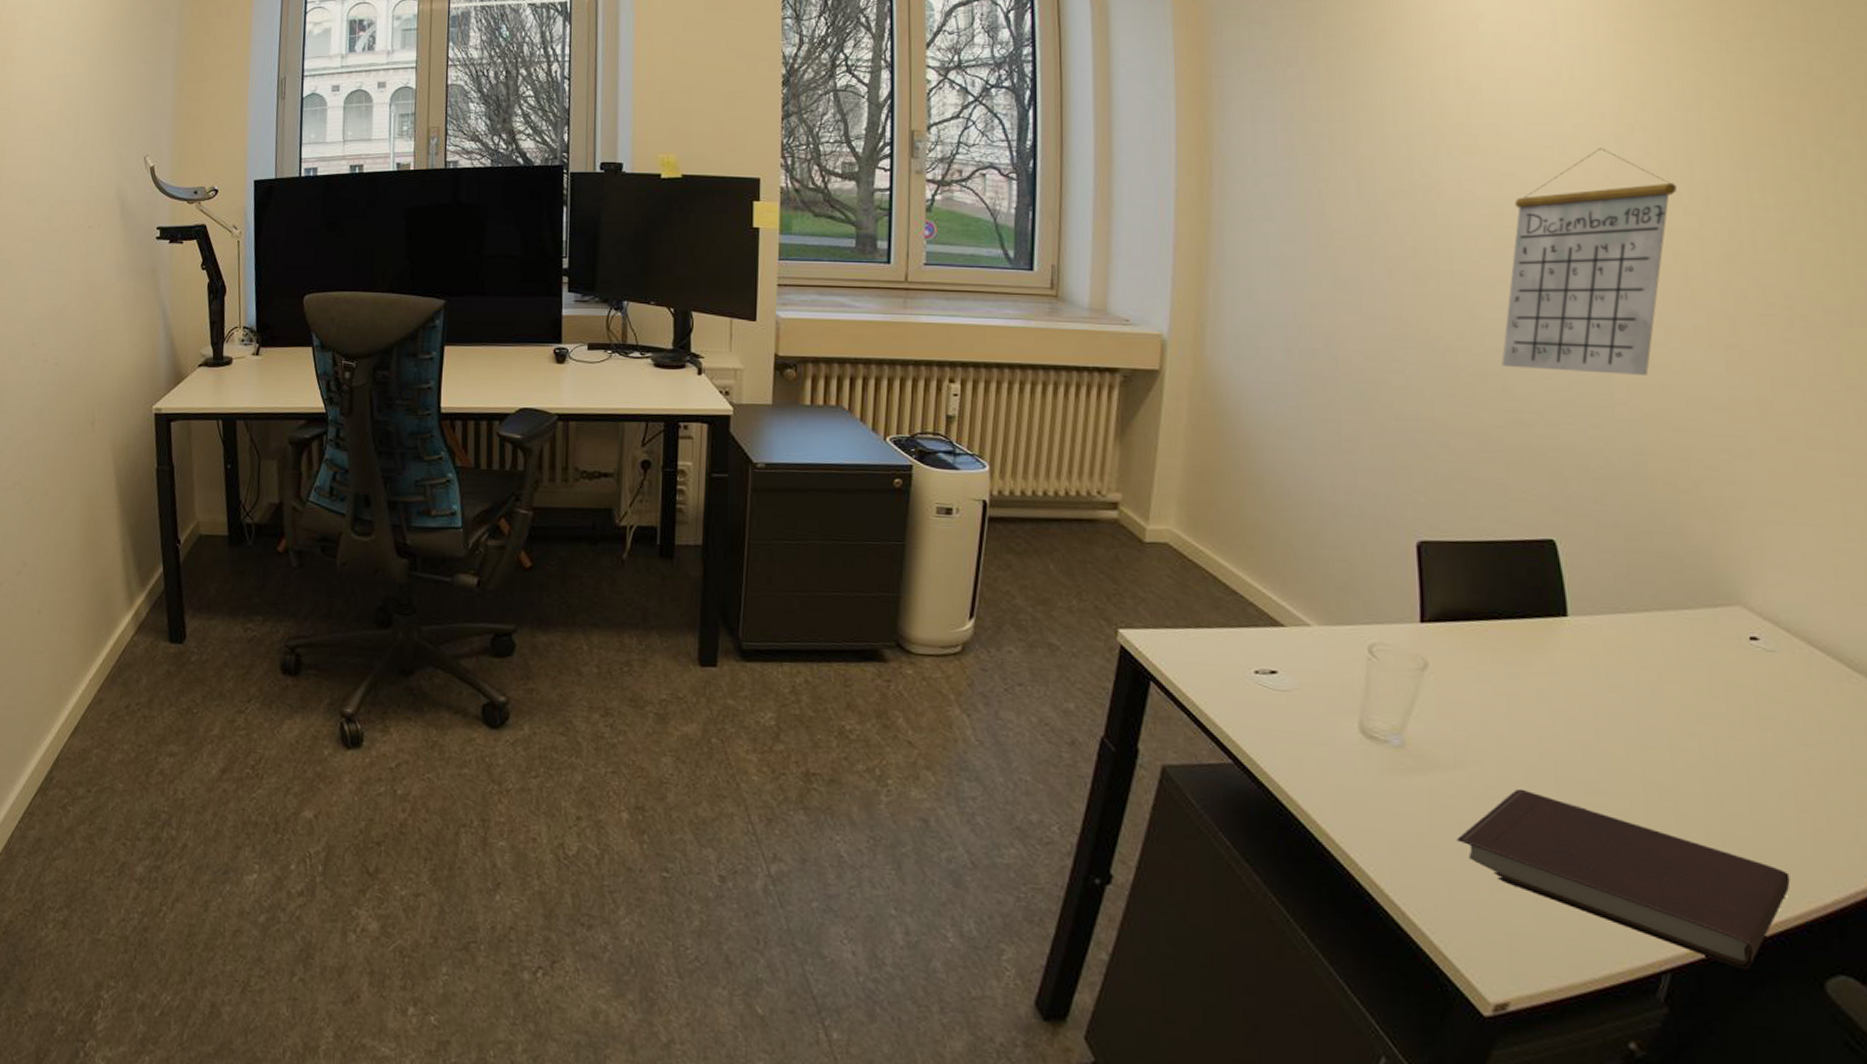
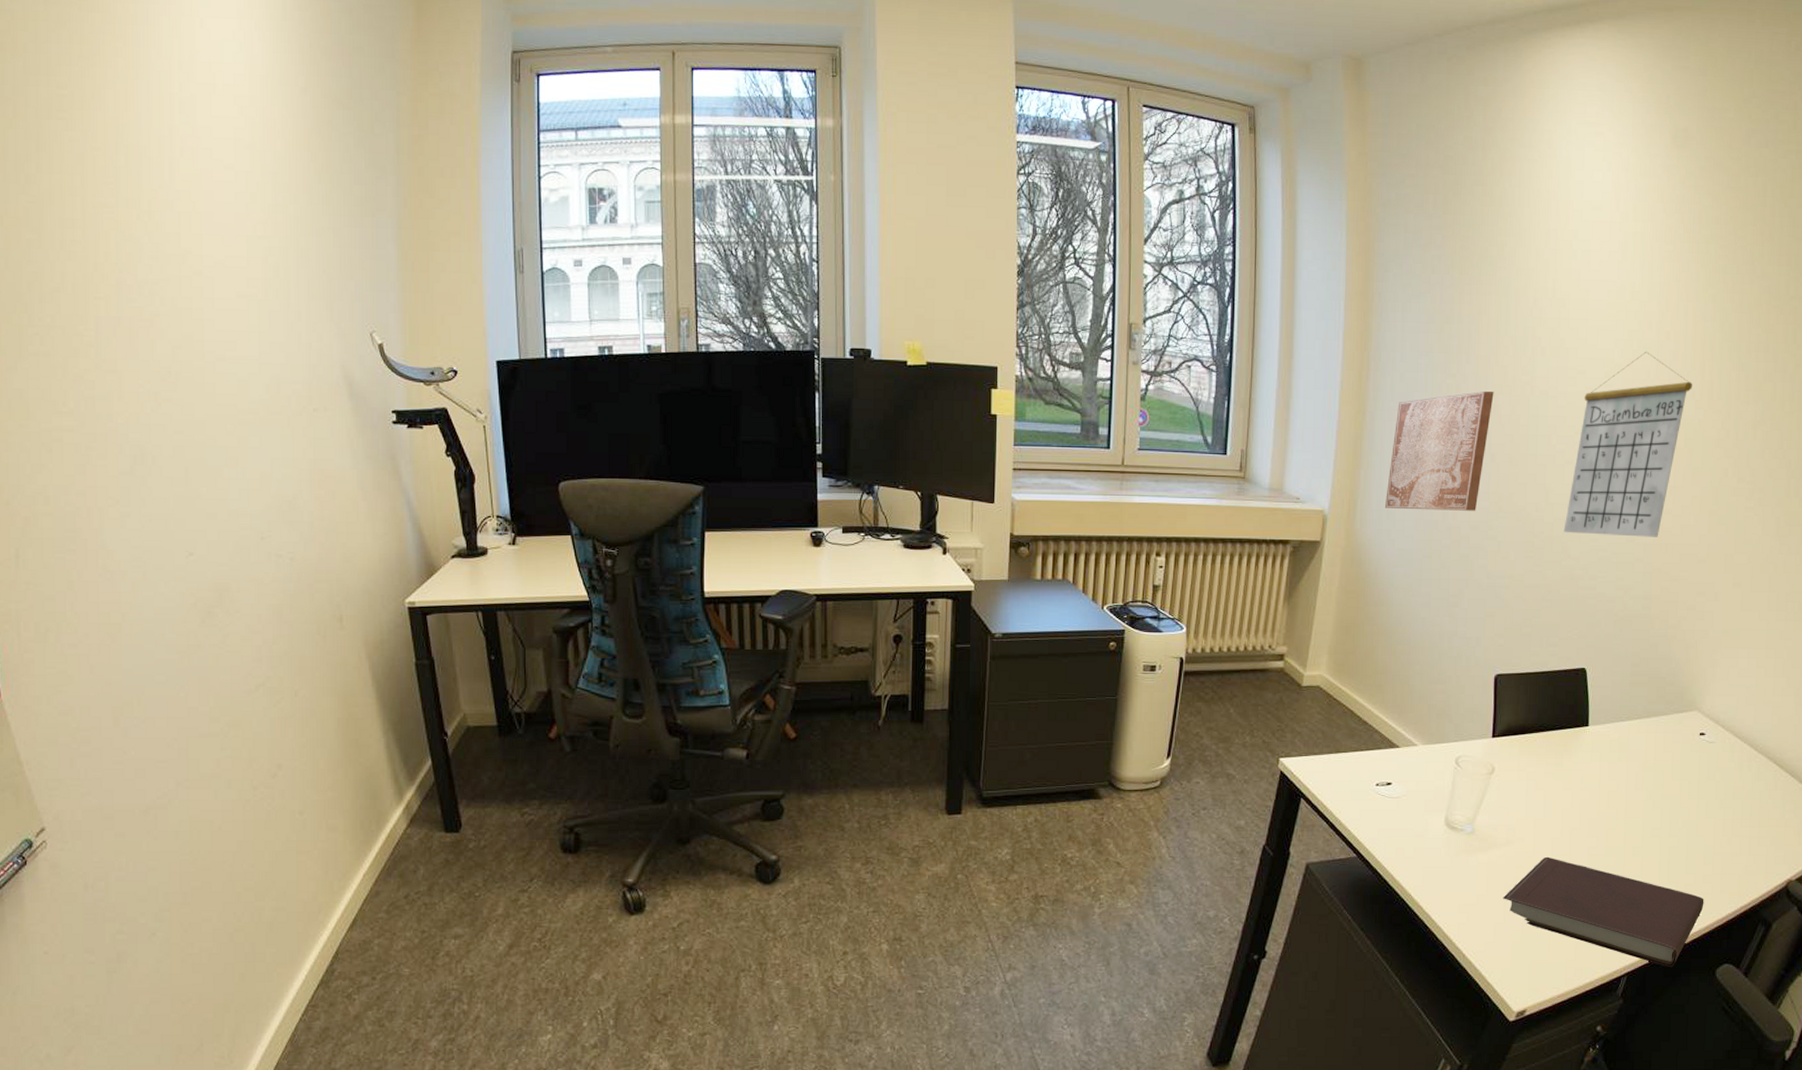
wall art: none [1244,197,1385,338] -> present [1385,391,1494,511]

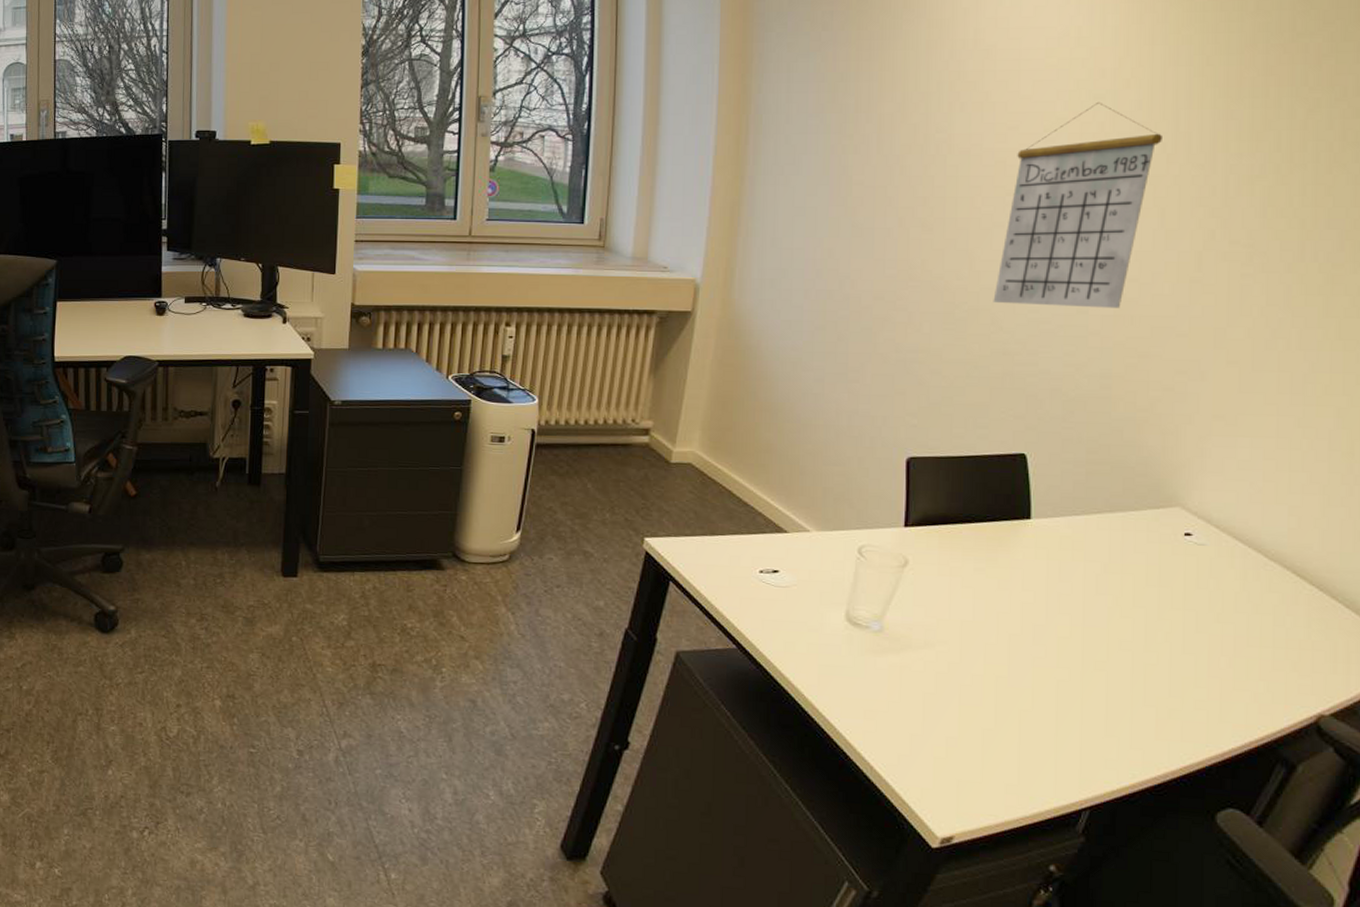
wall art: present [1385,391,1494,511] -> none [769,151,901,280]
notebook: present [1503,856,1704,968] -> none [921,664,1197,806]

